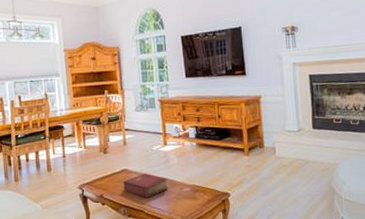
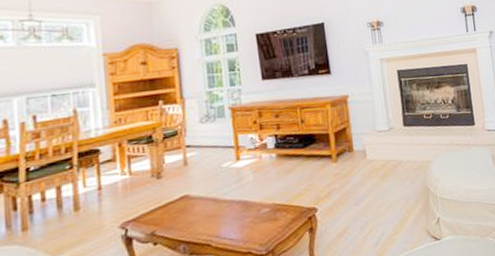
book: present [123,173,169,199] -> none [183,196,243,228]

